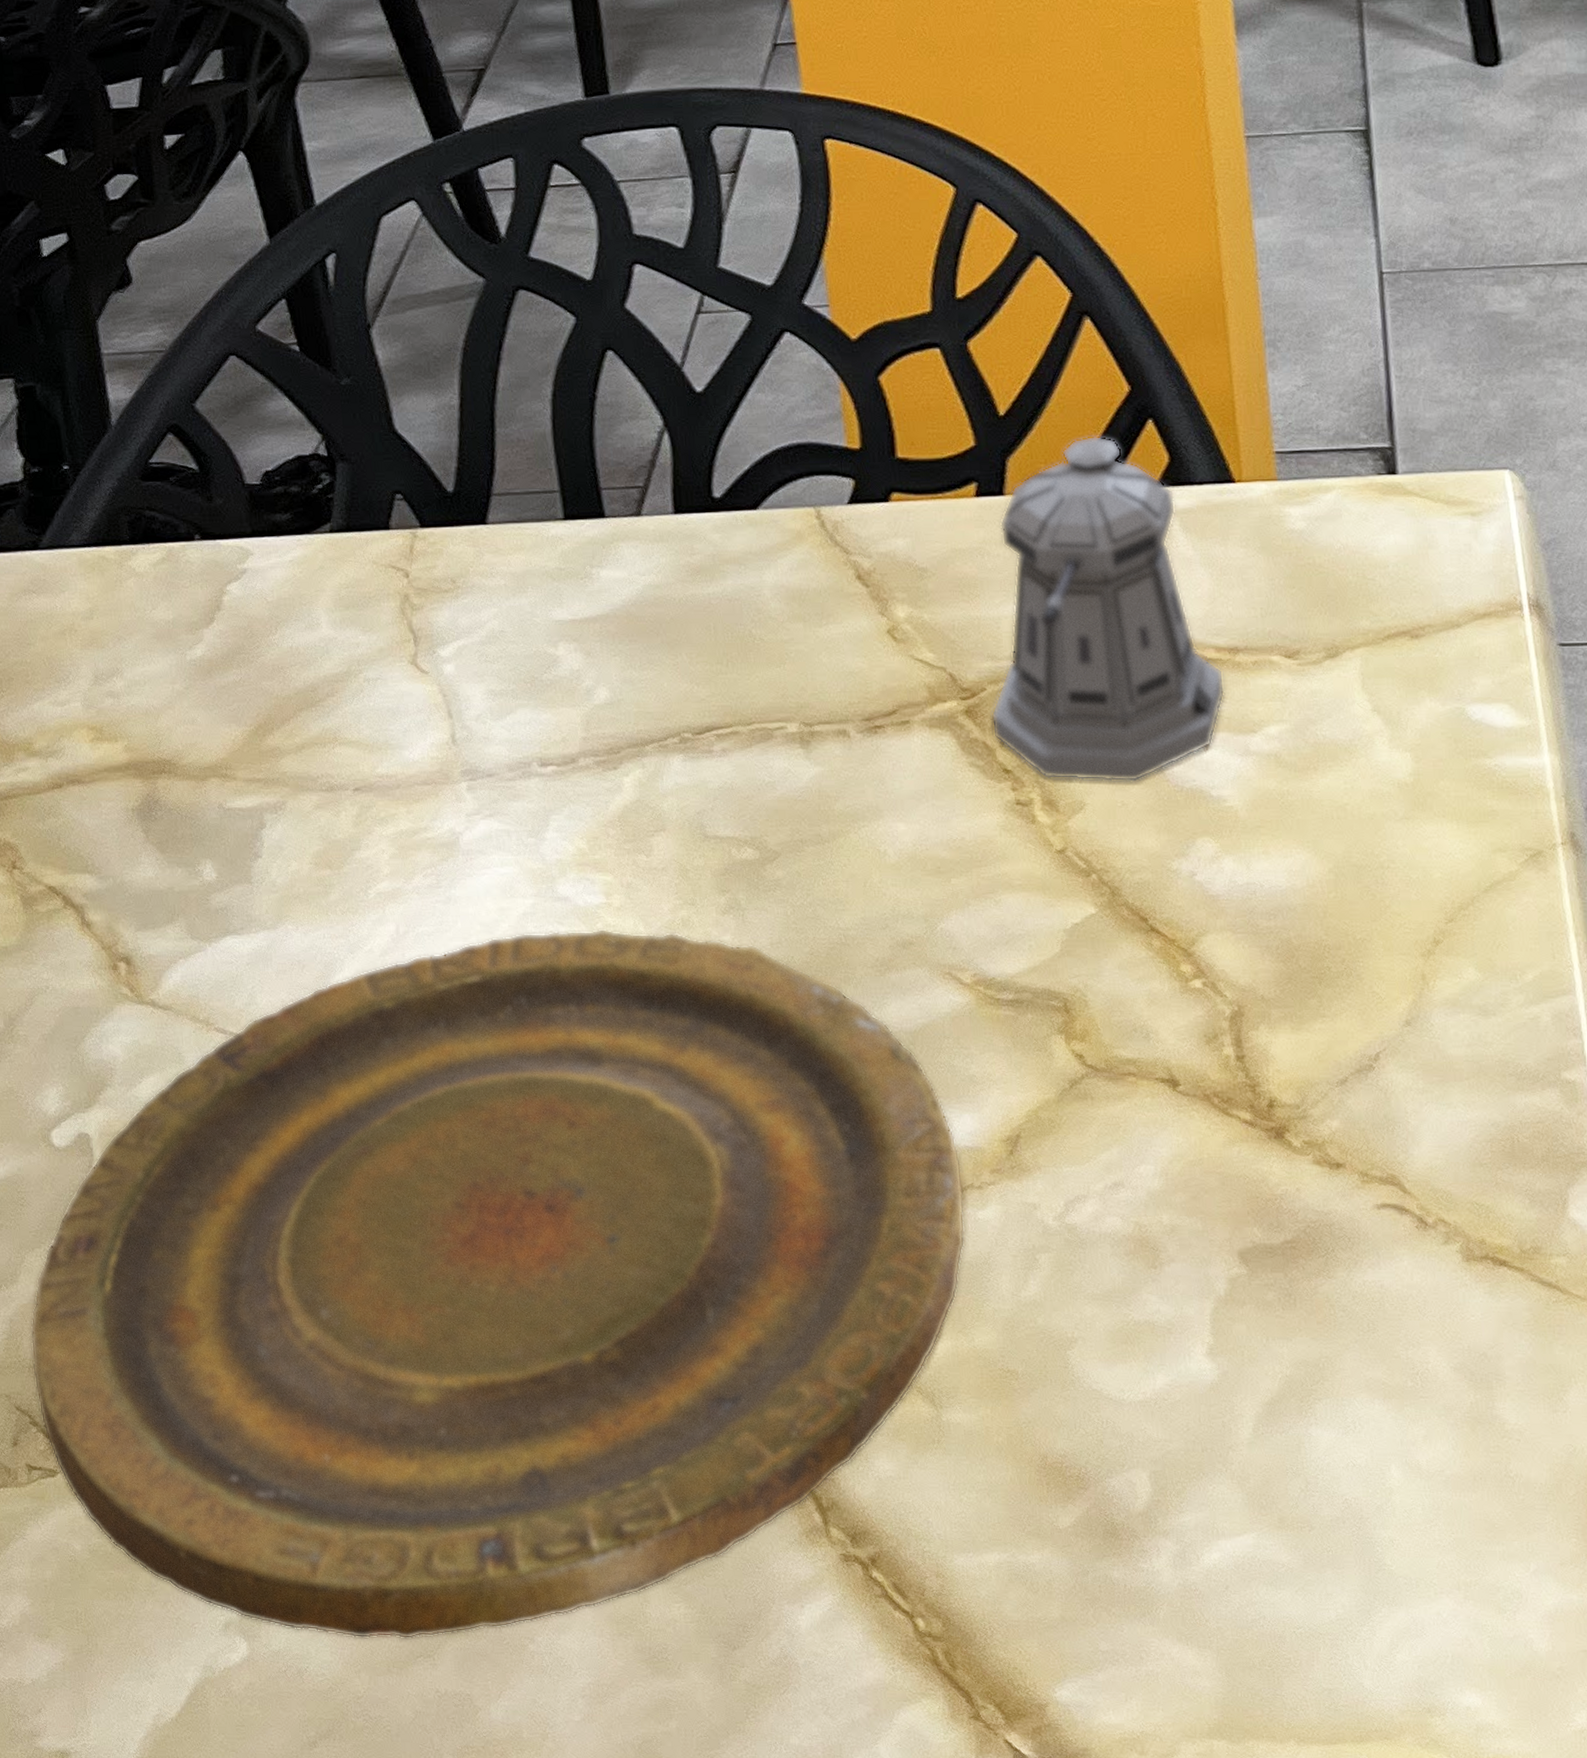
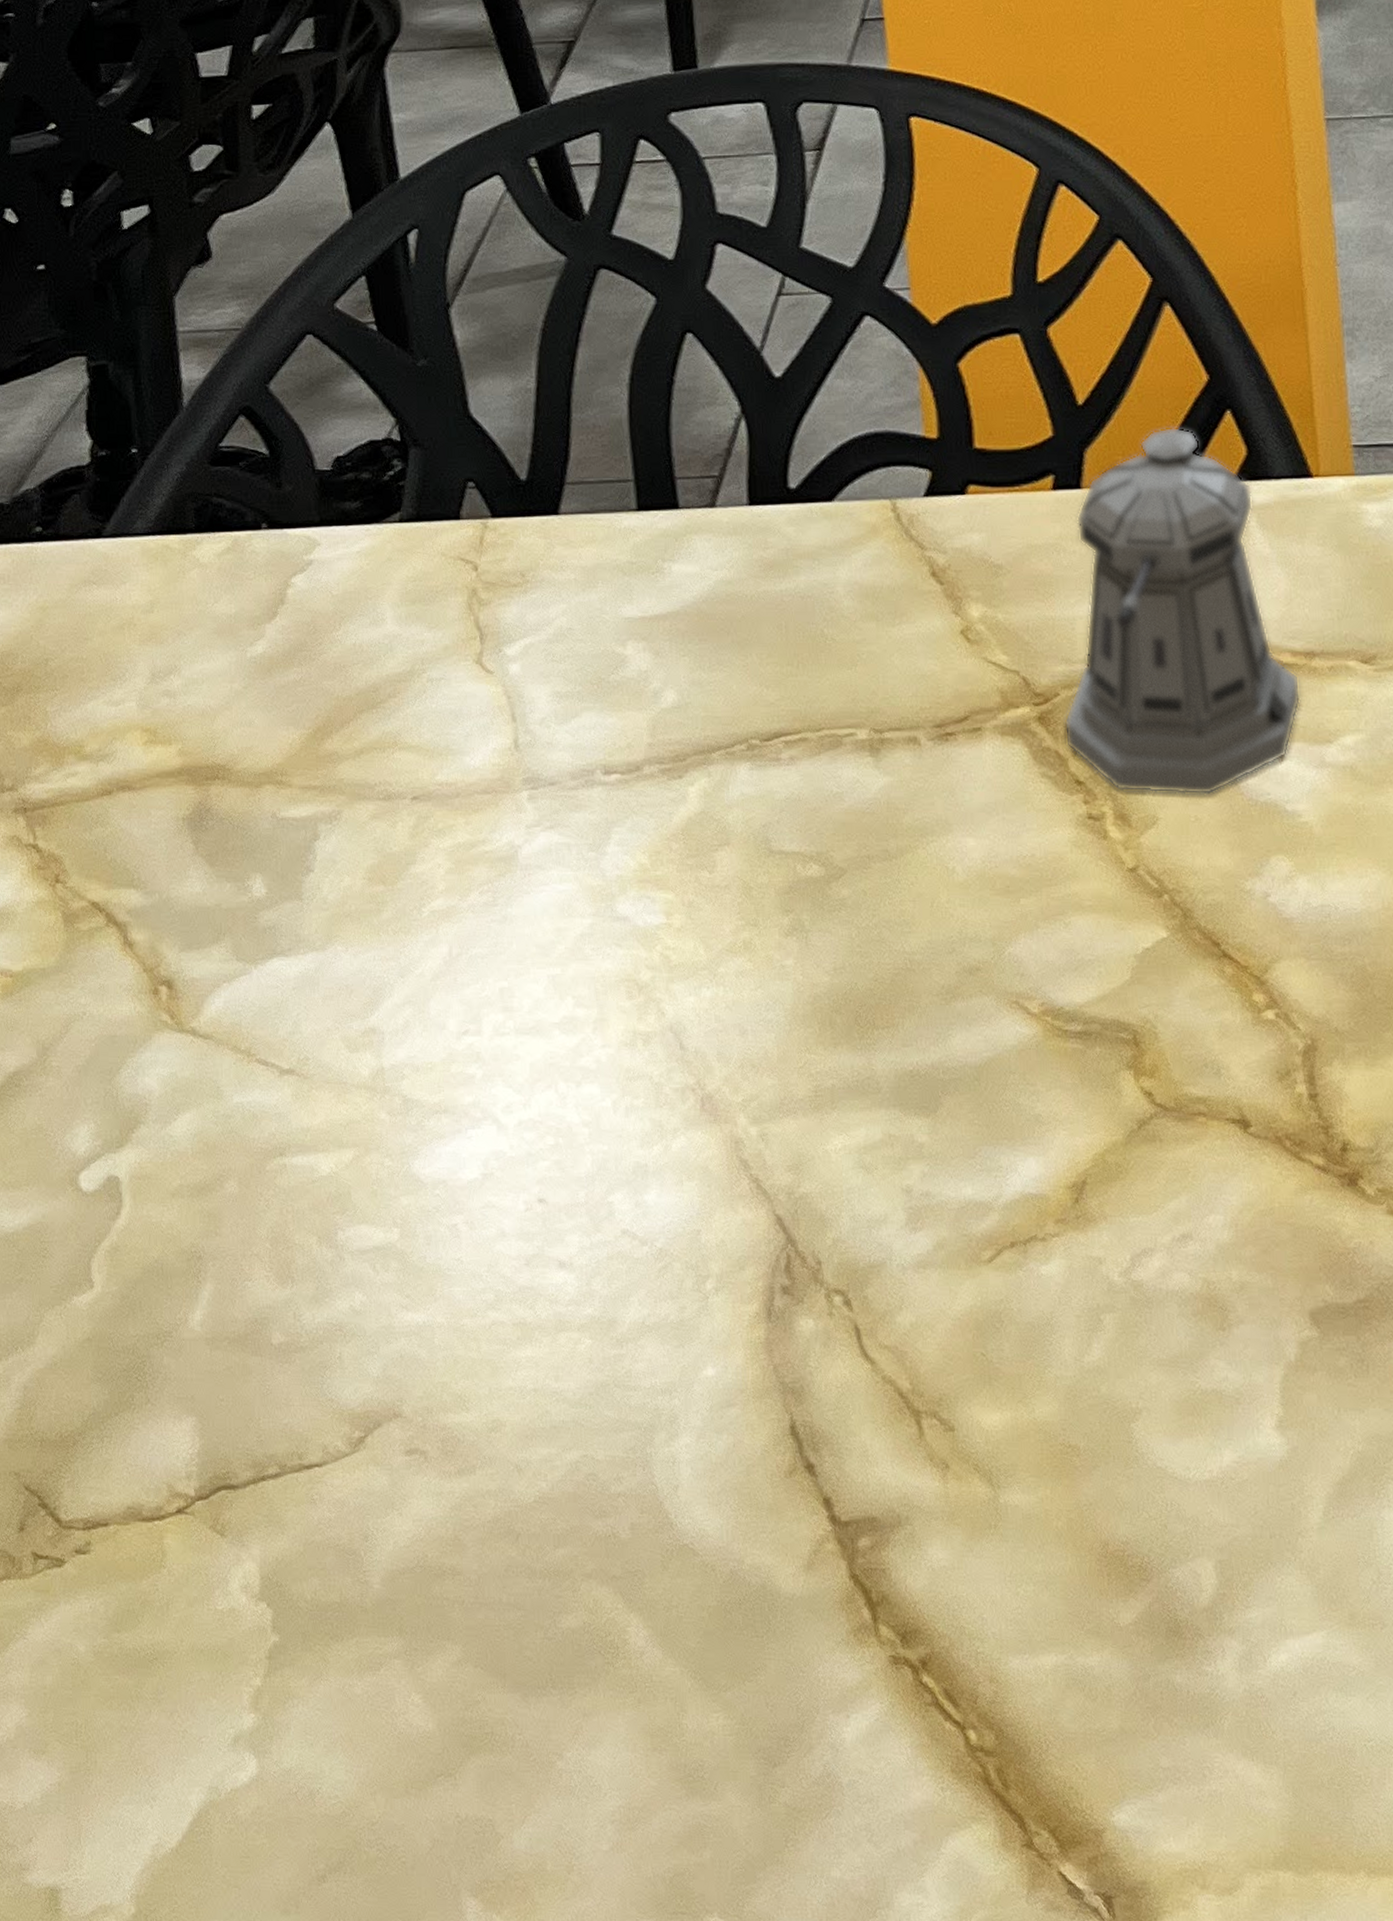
plate: present [30,928,966,1640] -> none [44,951,1028,1756]

